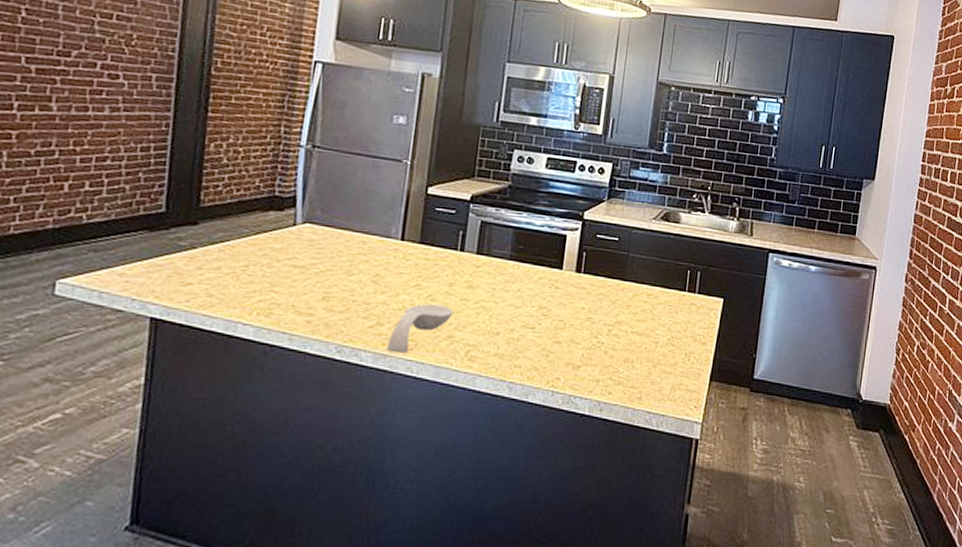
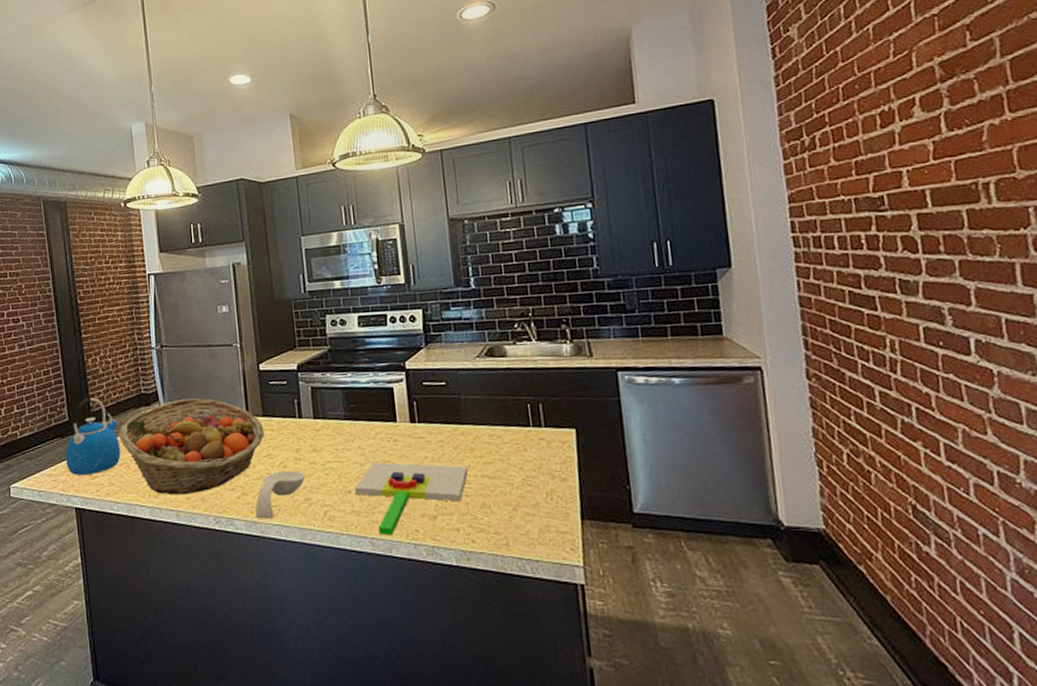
kettle: none [149,189,235,280] -> present [66,398,121,475]
fruit basket: none [231,209,419,317] -> present [118,398,265,495]
chopping board: none [504,306,620,381] -> present [355,462,468,535]

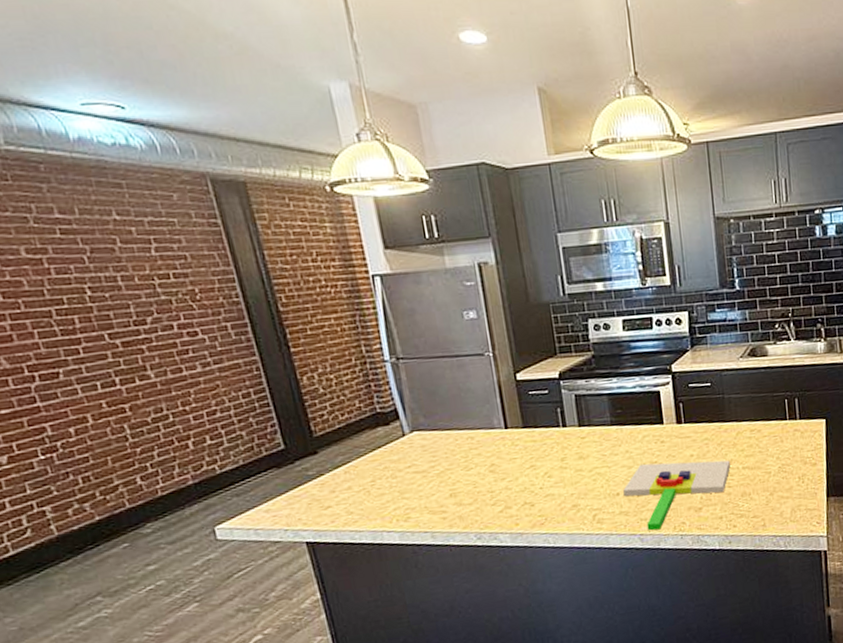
kettle: present [66,398,121,475] -> none [285,420,358,508]
fruit basket: present [118,398,265,495] -> none [352,413,527,517]
spoon rest: present [255,470,305,519] -> none [520,479,572,530]

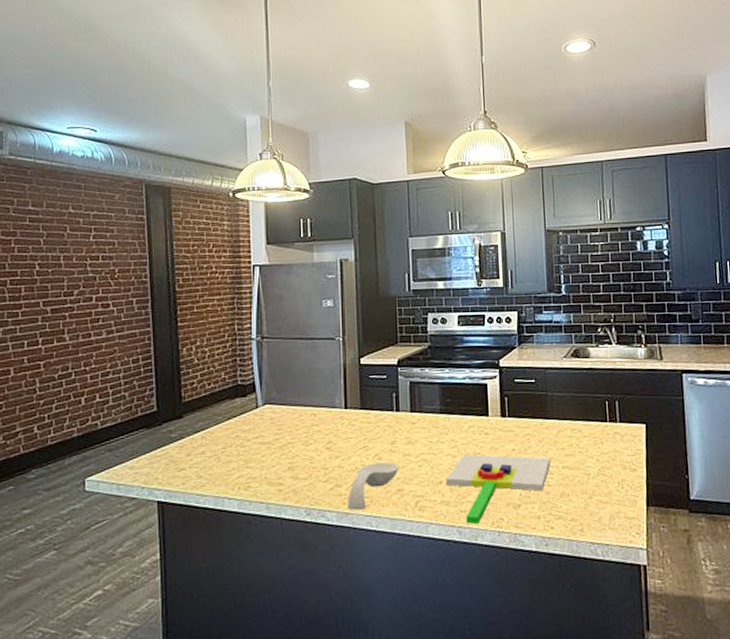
spoon rest: none [520,479,572,530] -> present [348,462,399,510]

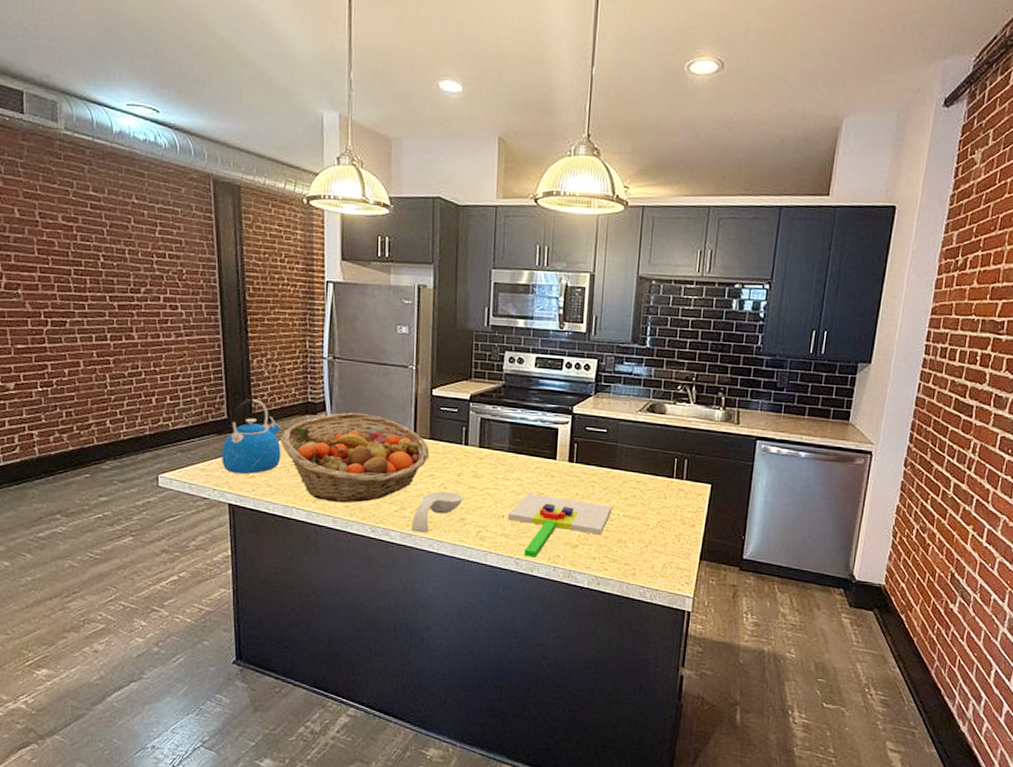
kettle: none [151,388,212,467] -> present [222,399,281,474]
fruit basket: none [210,390,362,488] -> present [280,412,430,503]

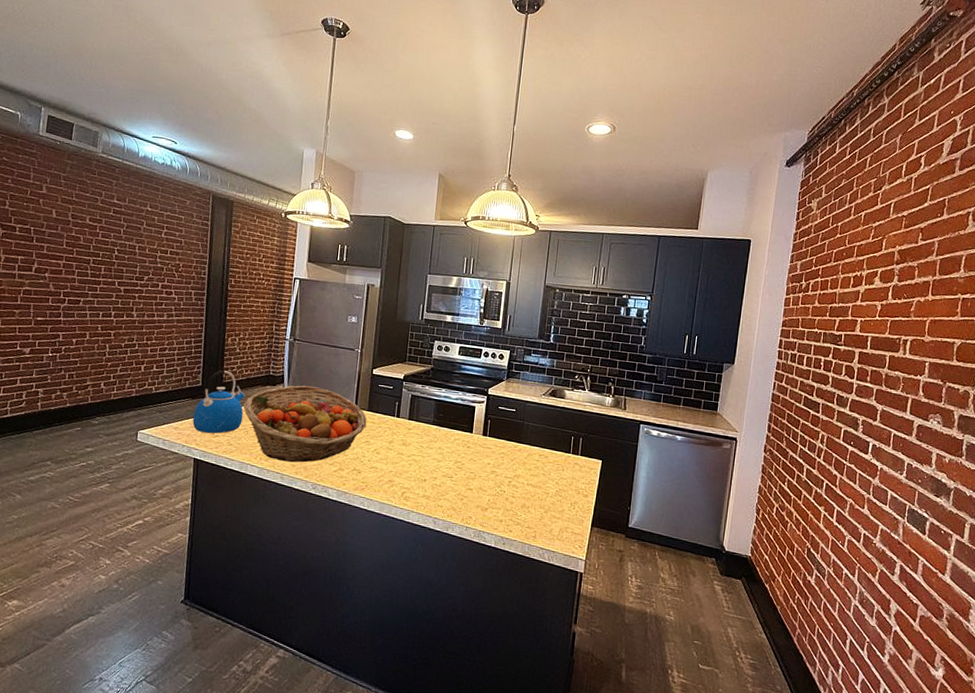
spoon rest: present [411,491,463,533] -> none [347,456,392,492]
chopping board: present [508,493,612,558] -> none [429,460,518,518]

